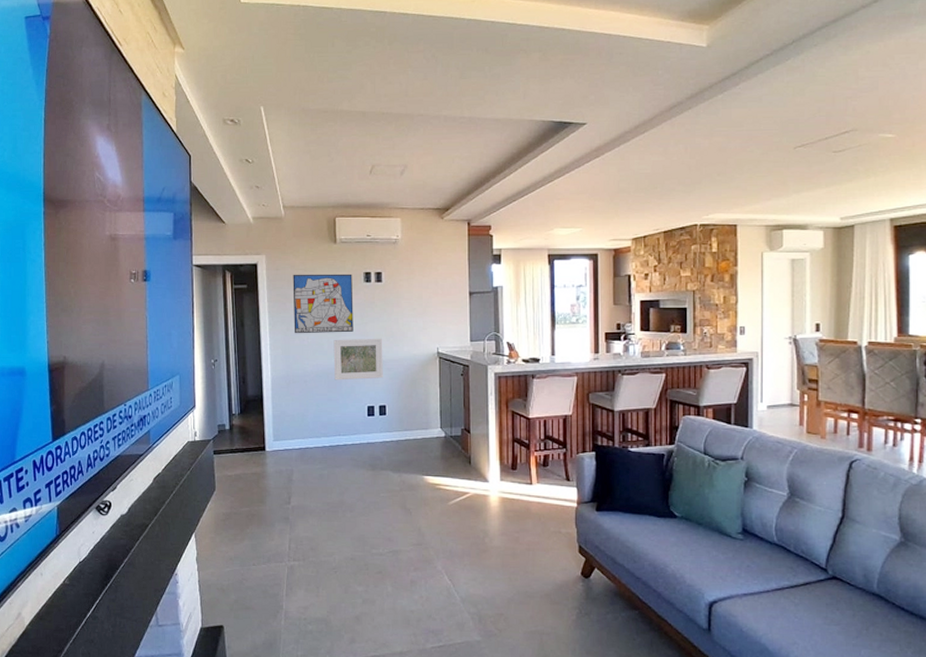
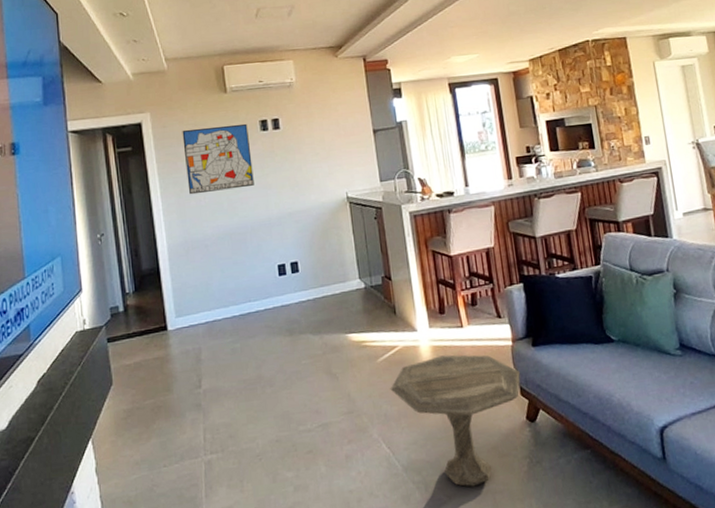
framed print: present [333,338,383,381] -> none [233,188,292,241]
side table: none [457,507,582,626] -> present [390,354,521,487]

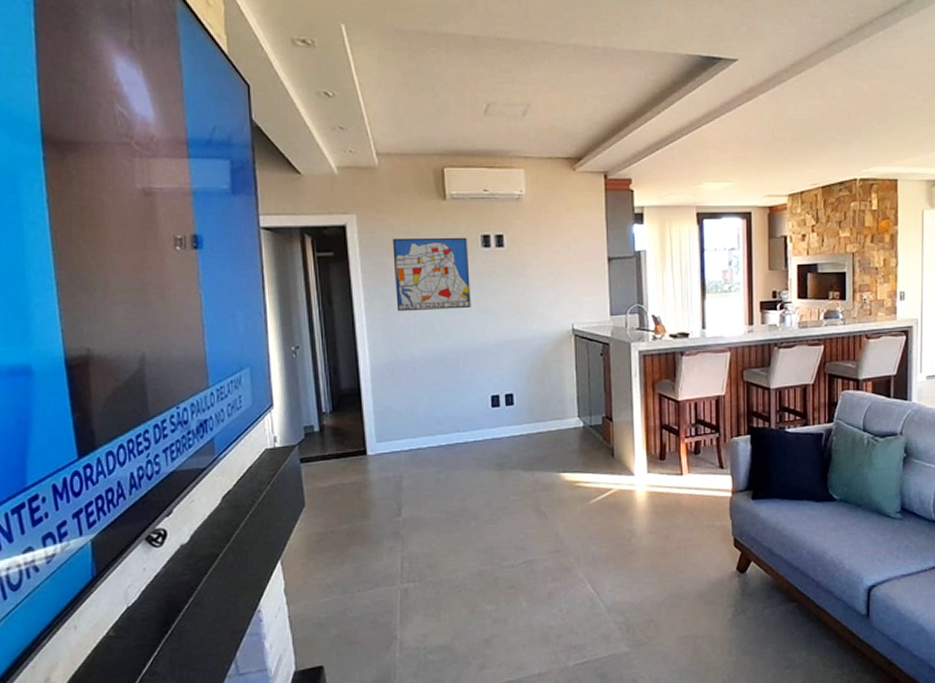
side table: present [390,354,521,487] -> none [600,501,737,631]

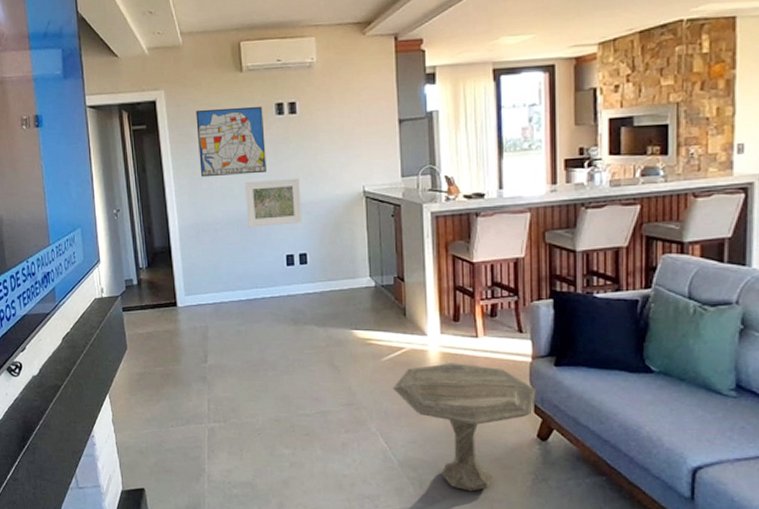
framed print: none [447,314,509,367] -> present [245,177,302,227]
side table: none [600,501,737,631] -> present [392,363,537,492]

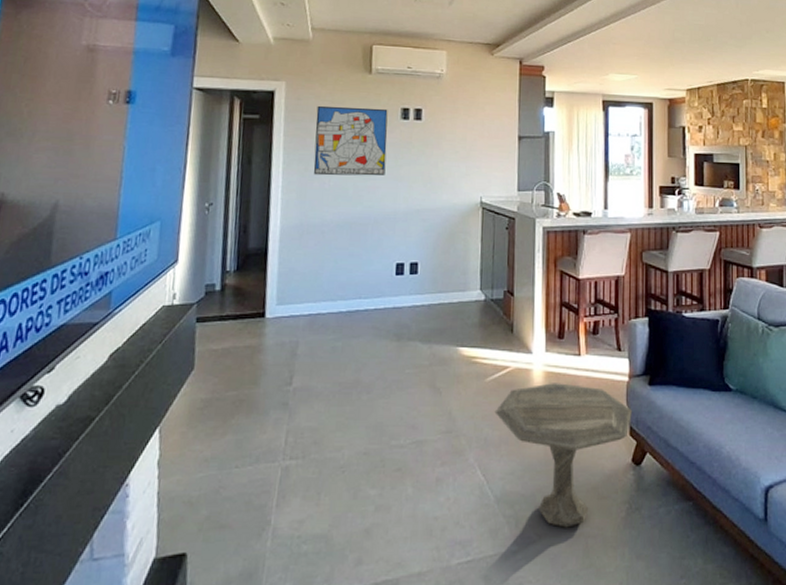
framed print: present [245,177,302,227] -> none [358,183,419,232]

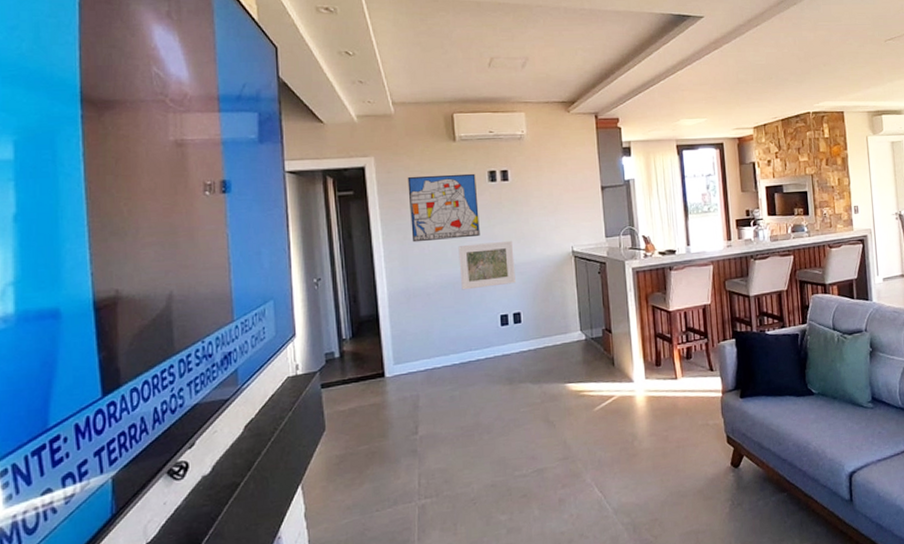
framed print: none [358,183,419,232] -> present [458,240,516,290]
side table: present [494,383,633,528] -> none [605,404,728,528]

